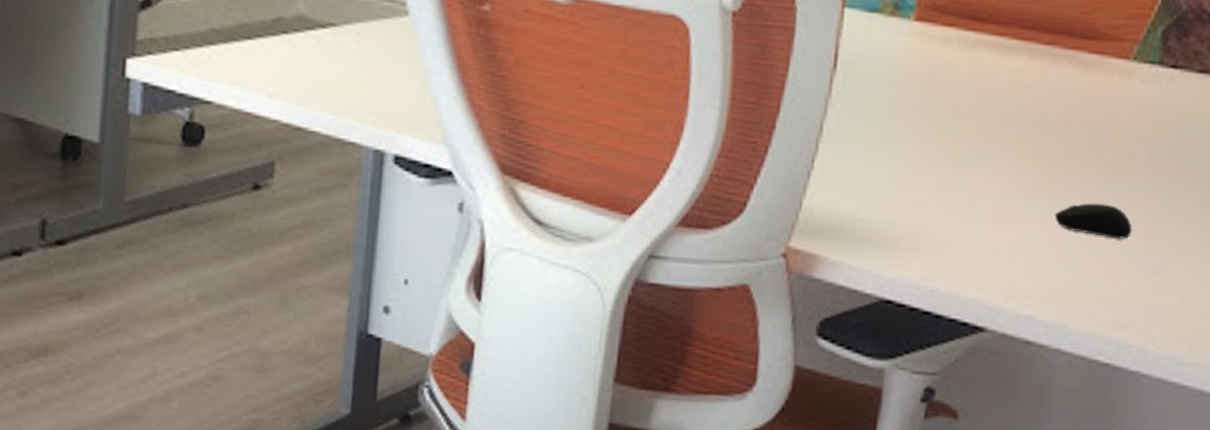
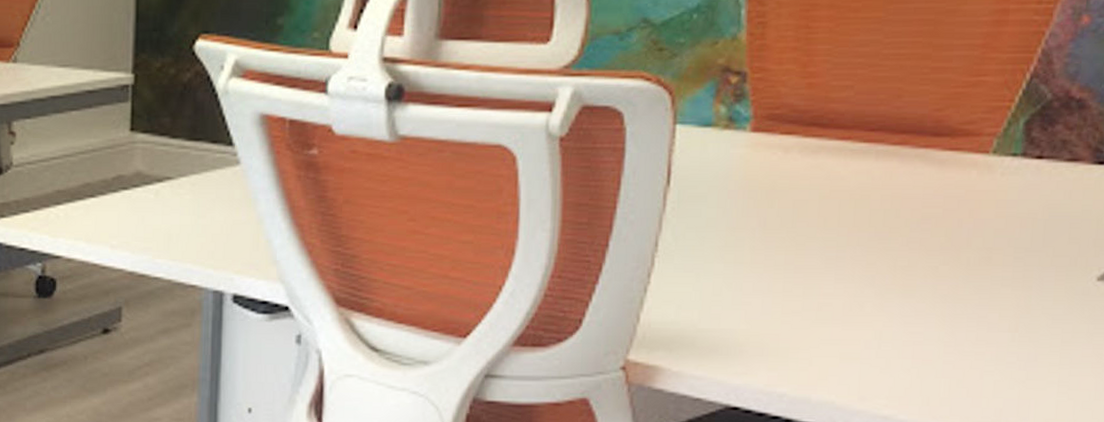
computer mouse: present [1054,203,1132,240] -> none [911,300,998,336]

